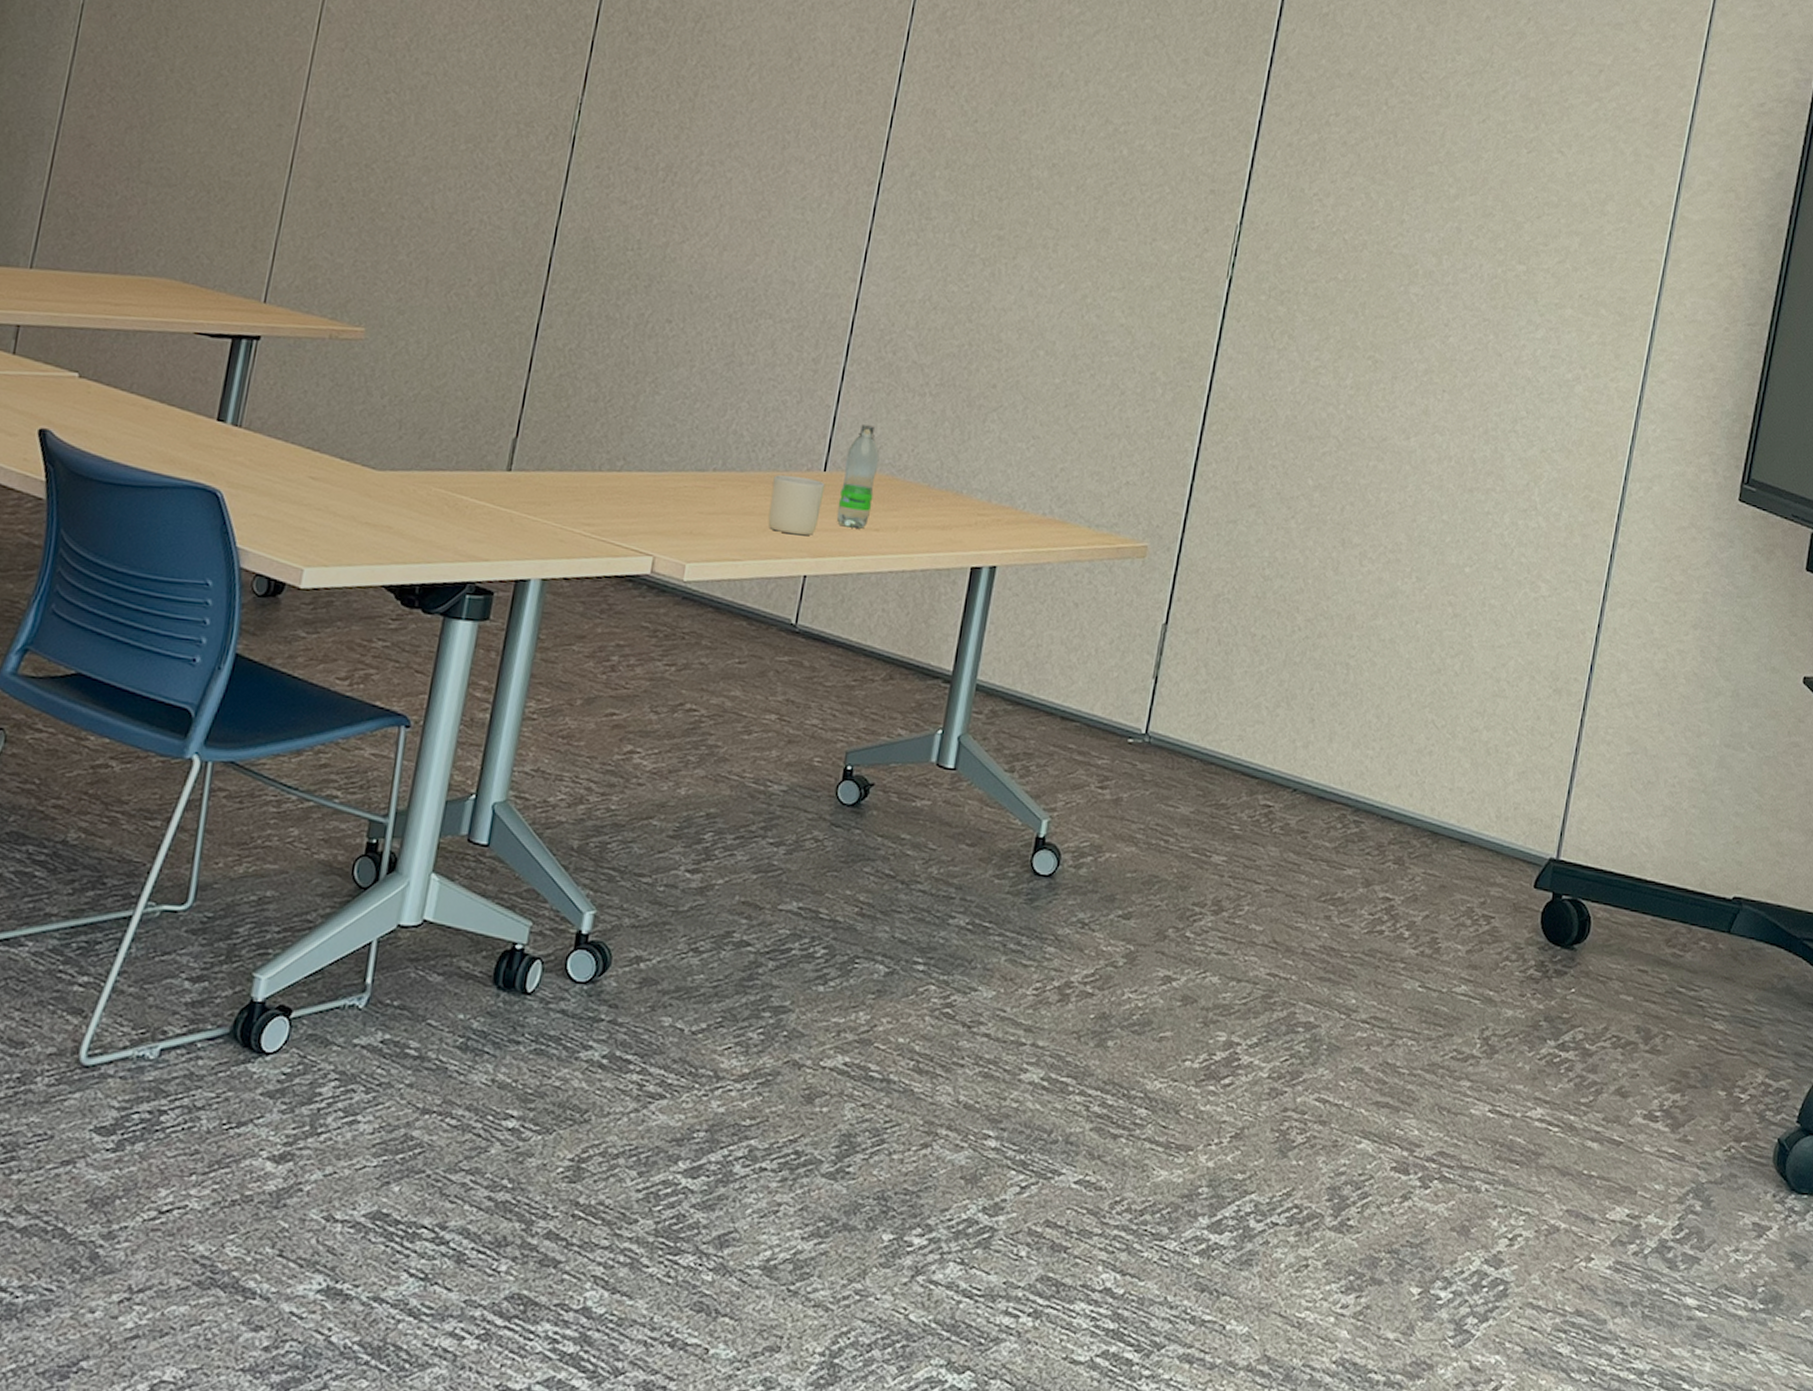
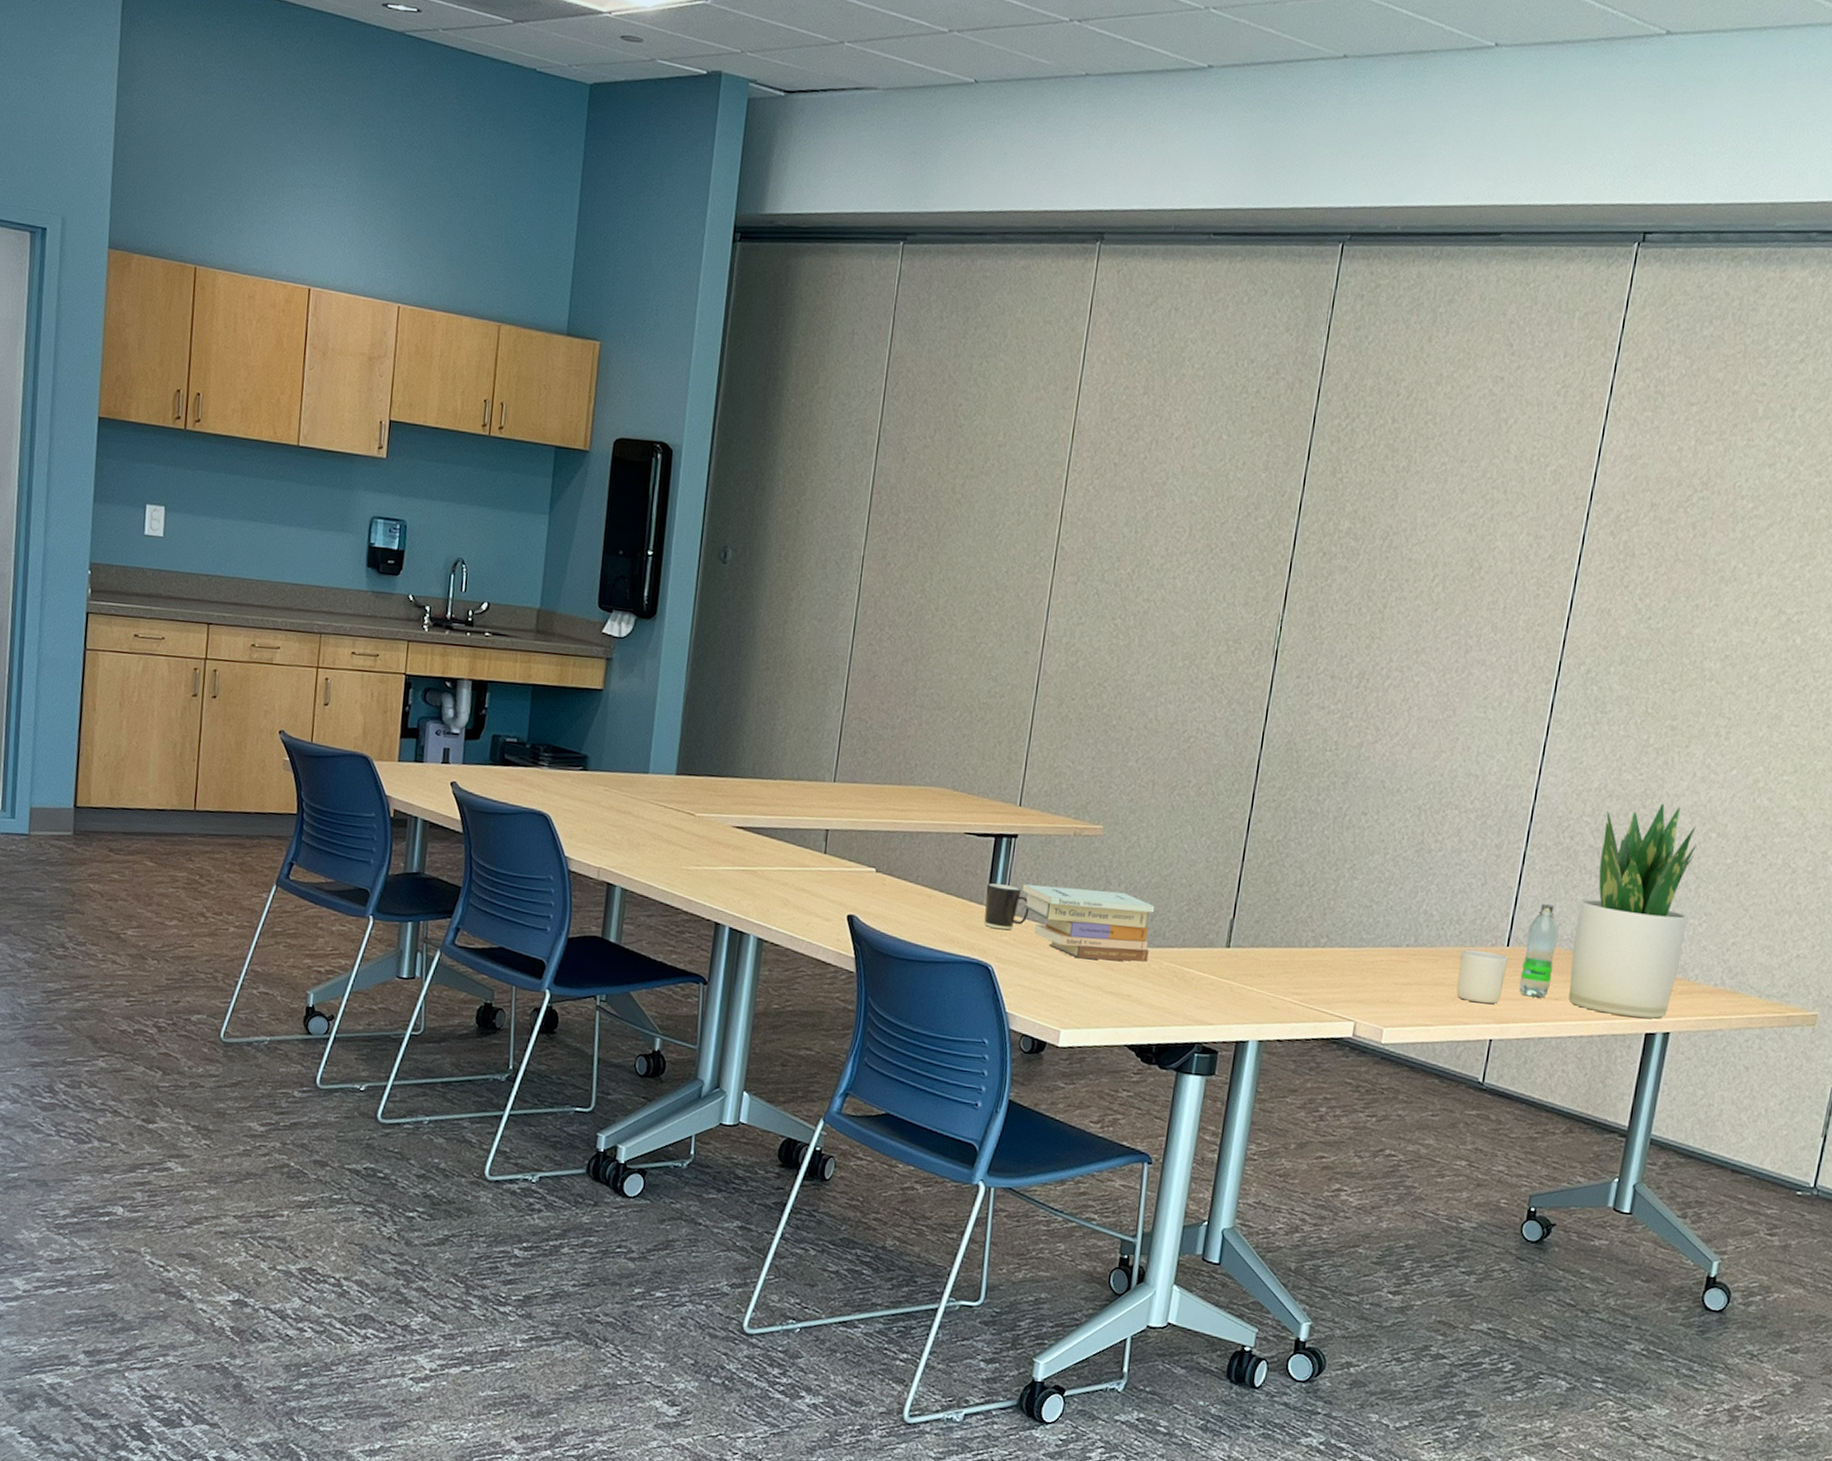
mug: none [213,392,271,449] -> present [984,883,1029,930]
books: none [263,394,424,488] -> present [1022,884,1155,962]
planter: none [890,317,1024,551] -> present [1569,803,1696,1019]

